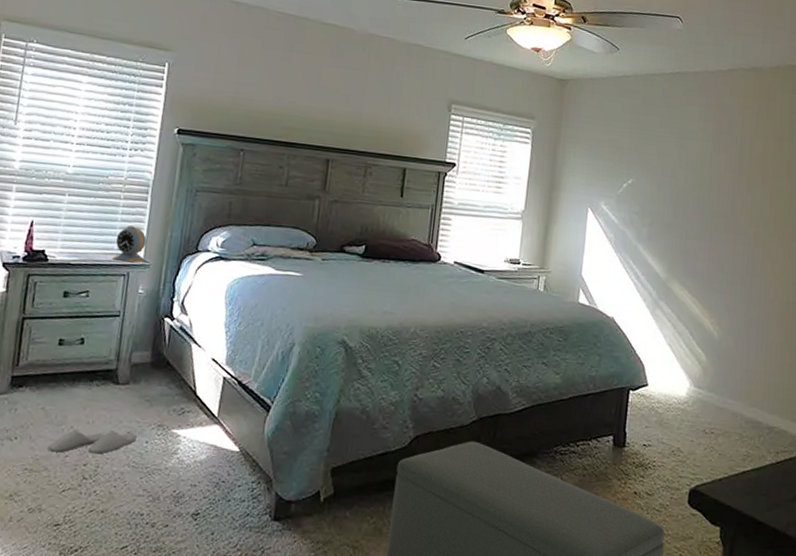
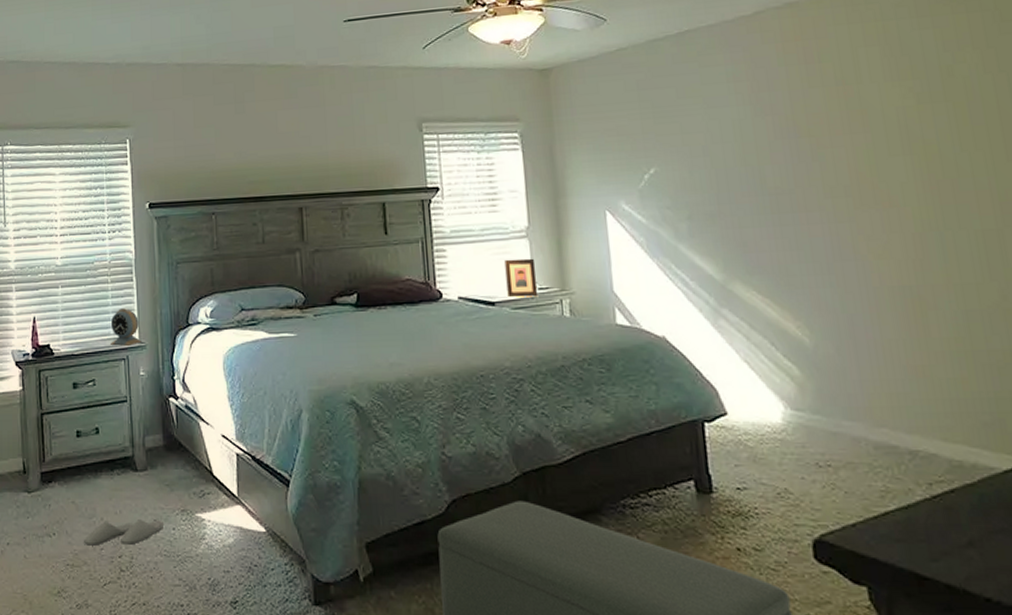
picture frame: none [496,235,524,271] -> present [504,258,538,298]

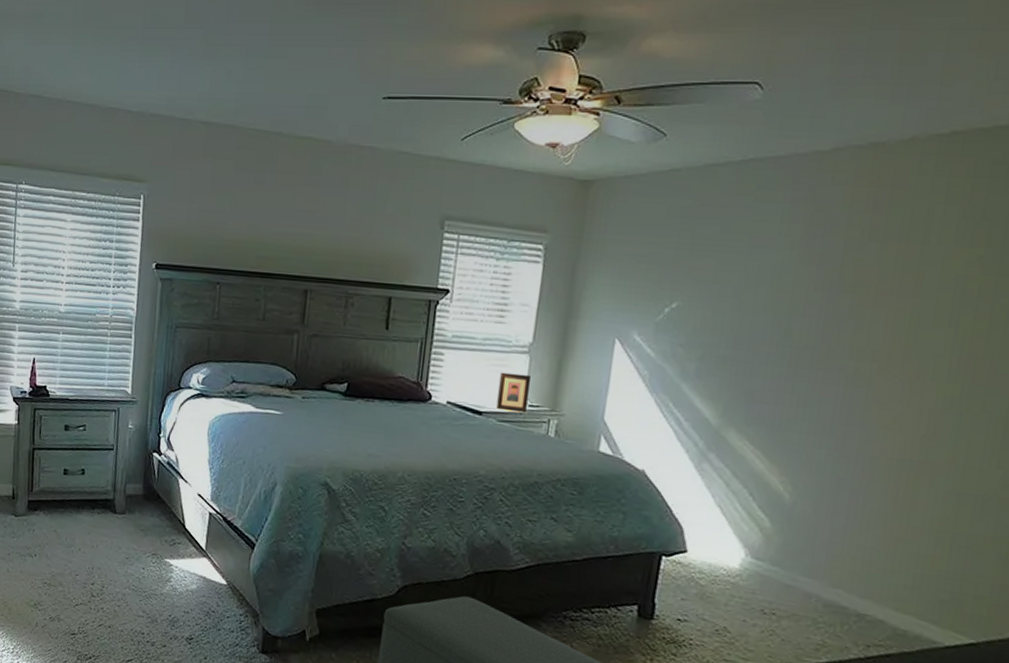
slippers: present [84,520,163,546] -> none [61,551,135,576]
alarm clock: present [110,307,142,346] -> none [104,362,133,399]

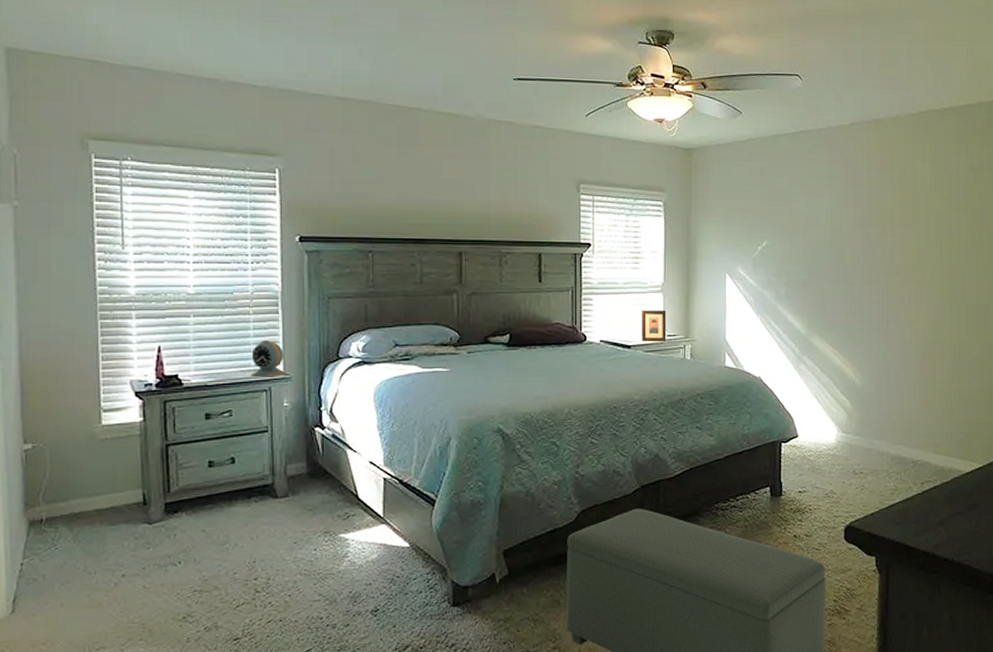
alarm clock: none [104,362,133,399] -> present [251,339,286,377]

